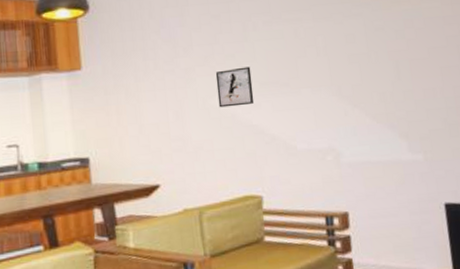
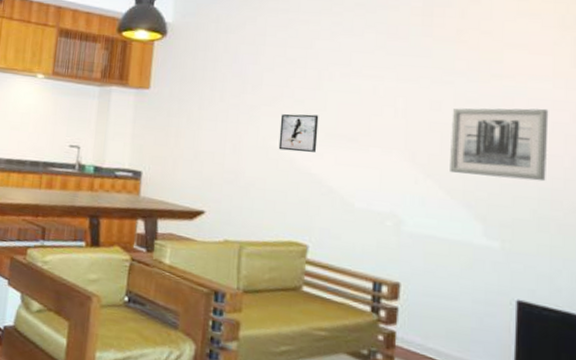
wall art: none [364,25,449,98] -> present [450,108,549,182]

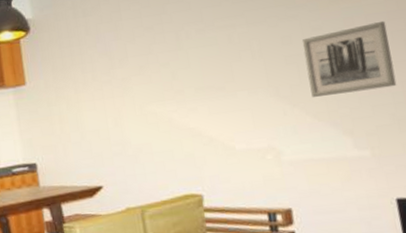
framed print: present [278,113,319,153] -> none [151,73,191,113]

